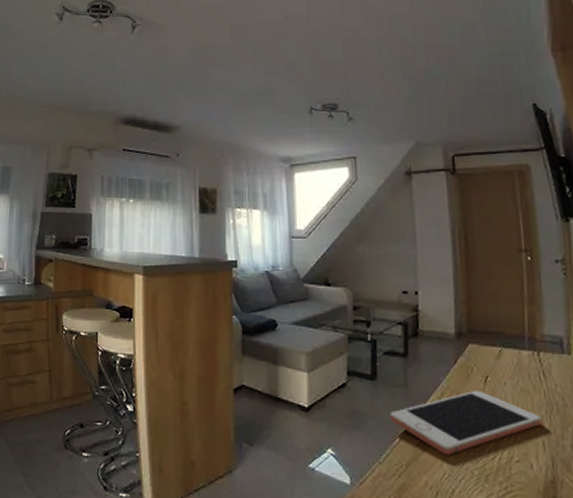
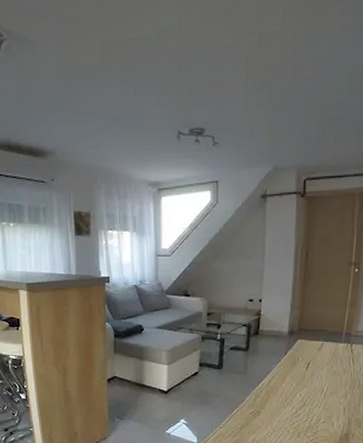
cell phone: present [389,391,543,455] -> none [230,374,347,420]

